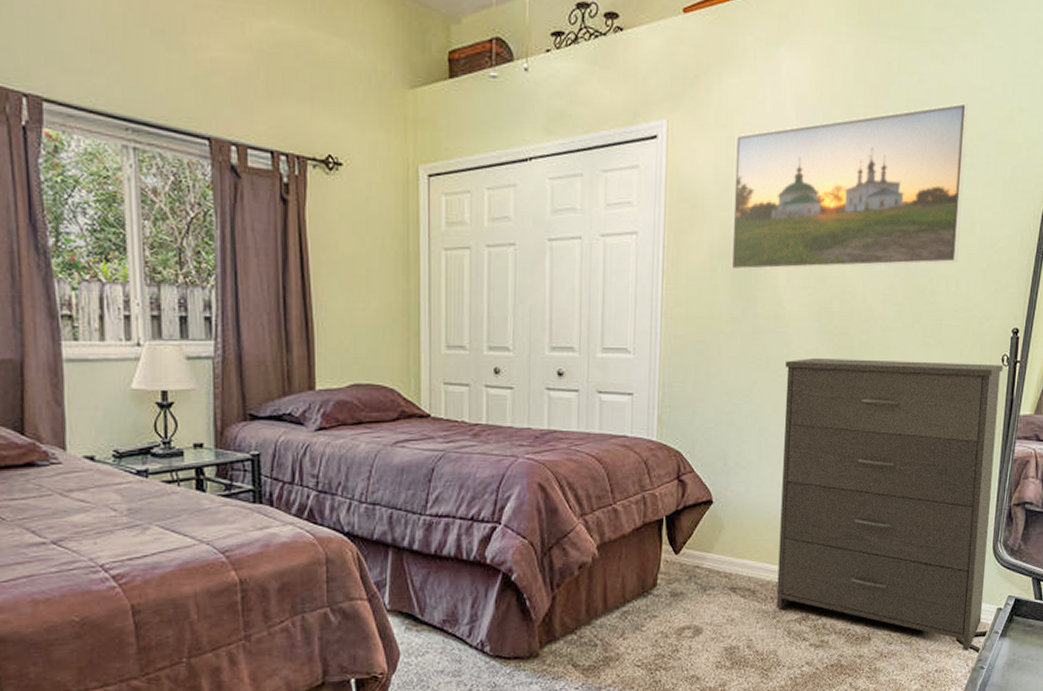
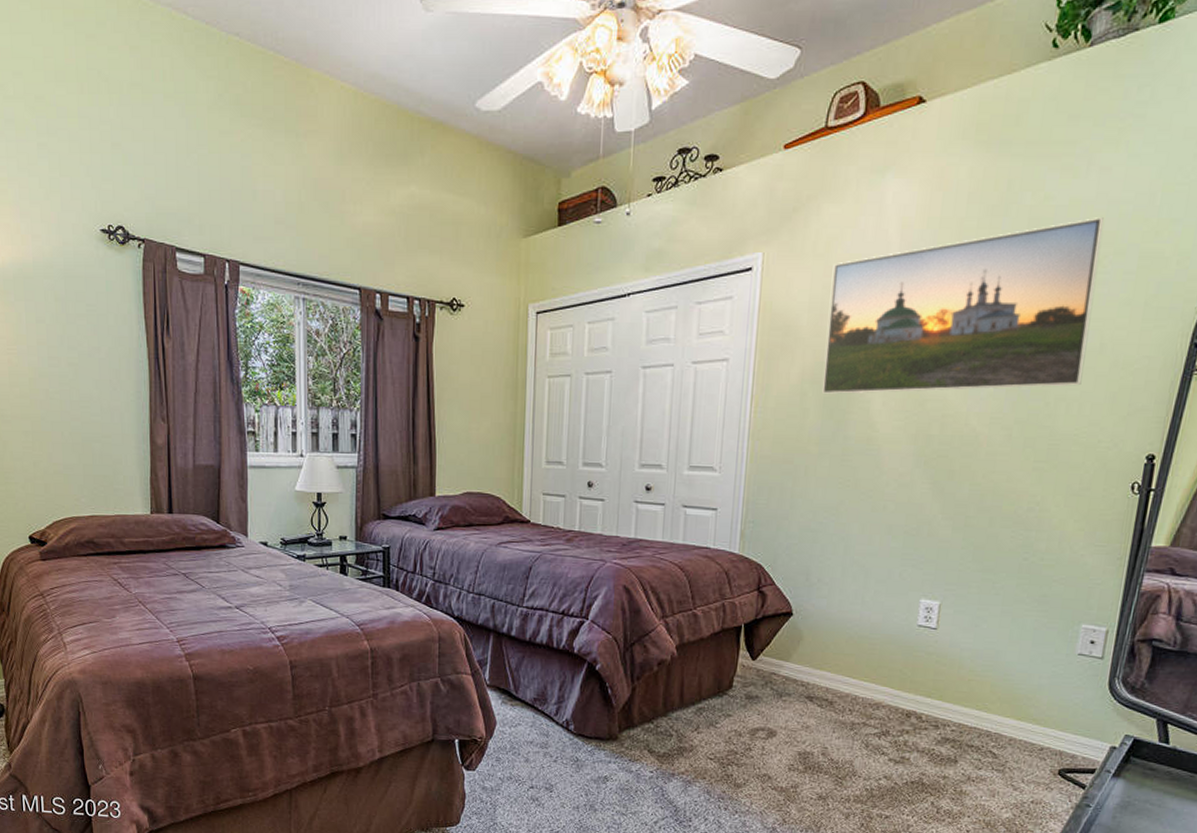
dresser: present [776,357,1004,651] -> none [854,480,1134,787]

